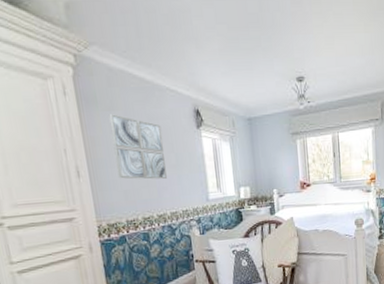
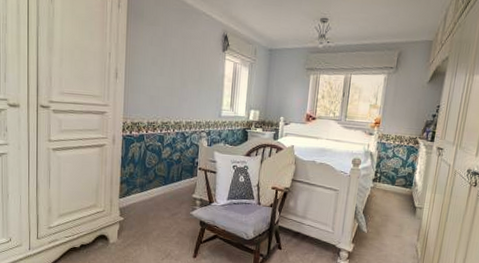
wall art: present [109,114,167,179] -> none [148,28,192,91]

